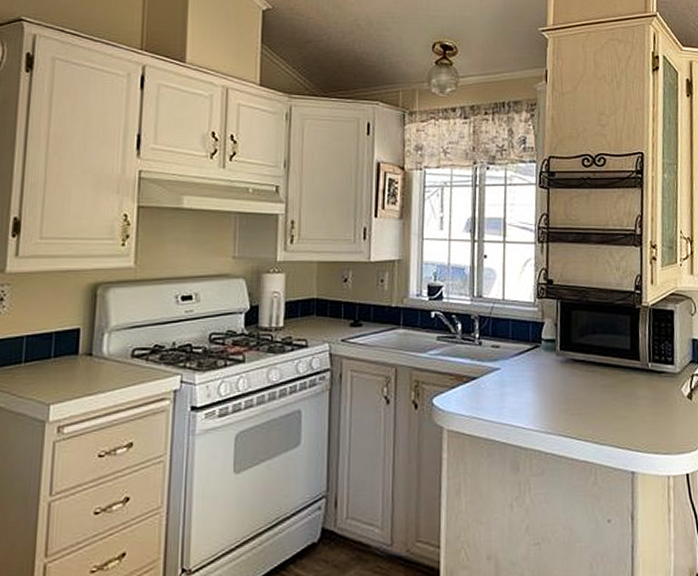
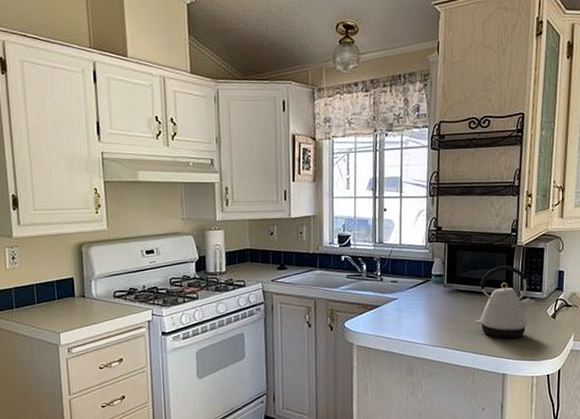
kettle: none [596,330,667,424] -> present [475,265,535,338]

